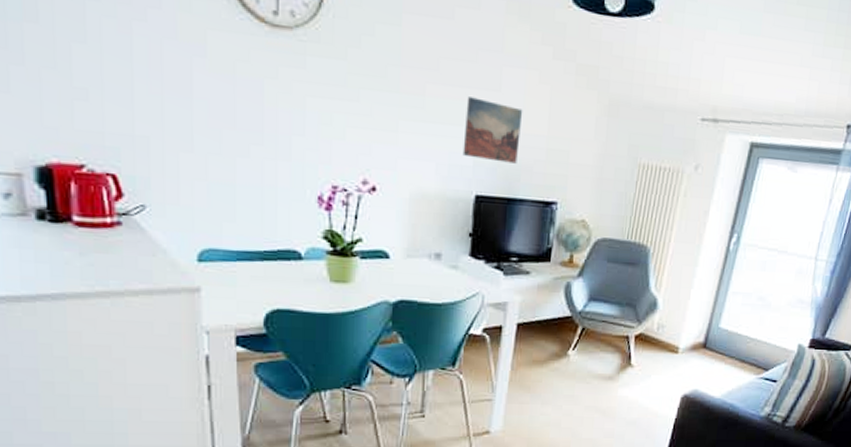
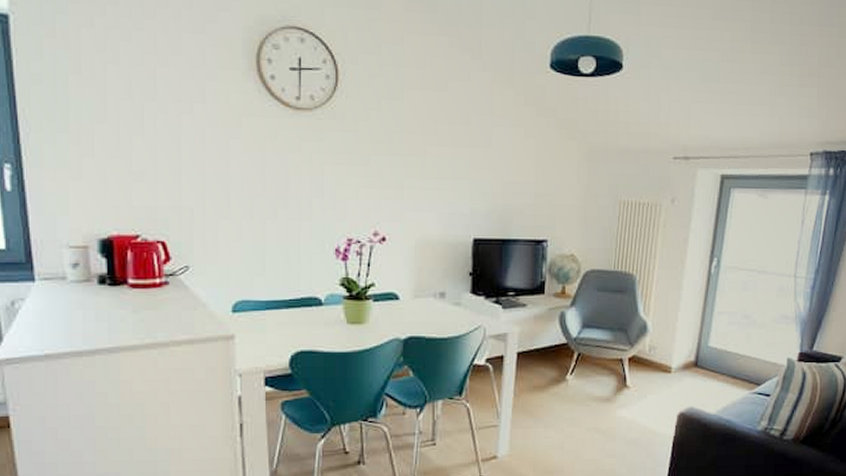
wall art: present [462,97,523,164] -> none [460,154,512,209]

